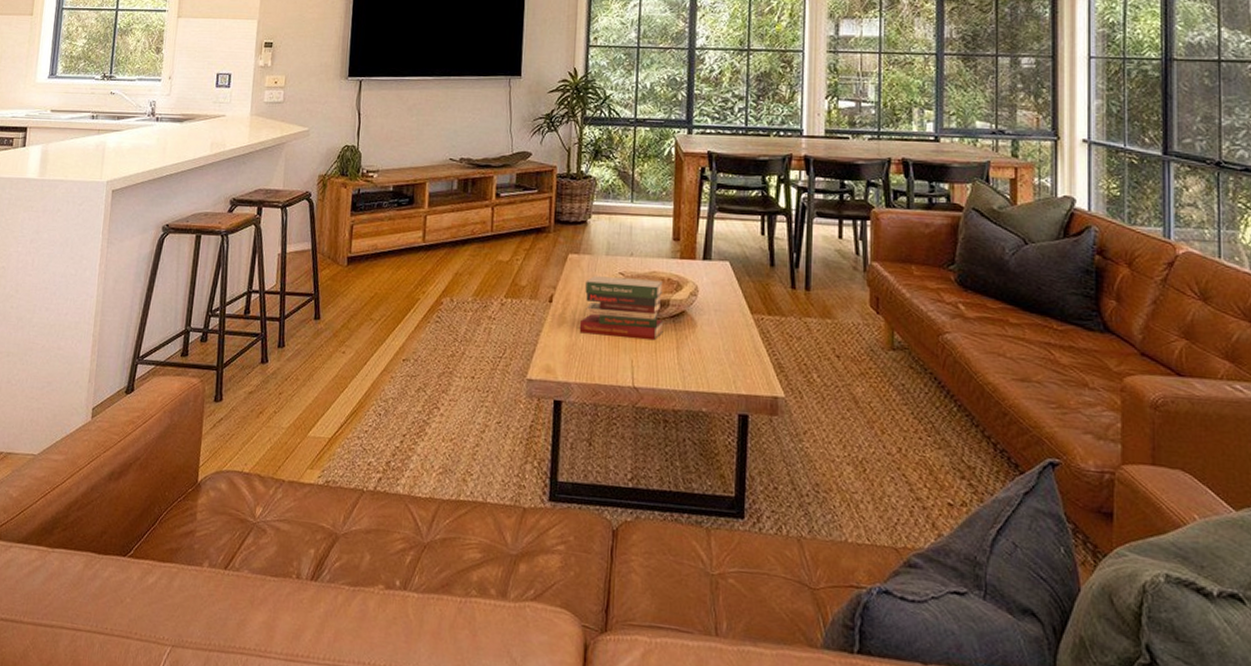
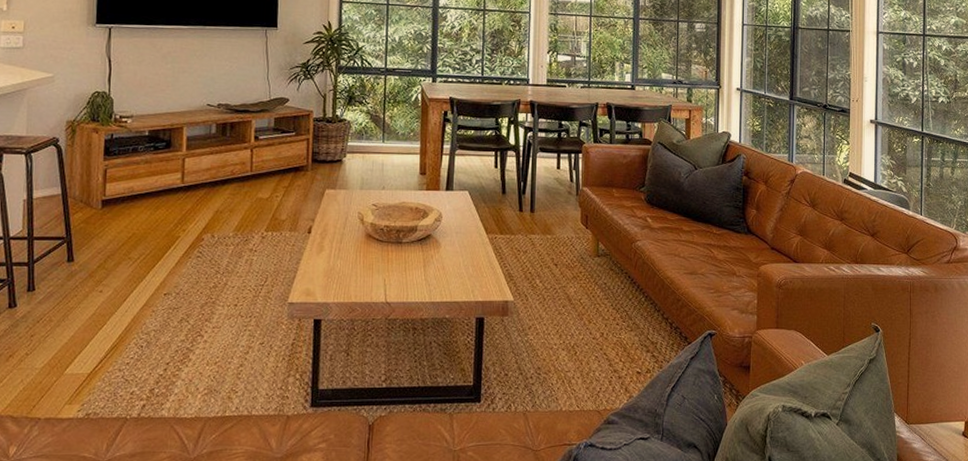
books: present [579,276,664,341] -> none [336,208,412,262]

